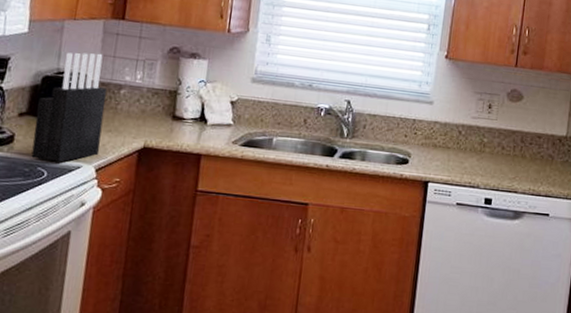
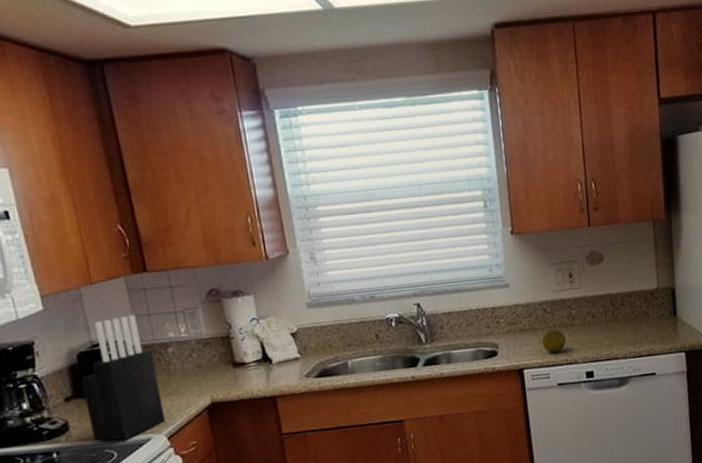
fruit: none [450,151,474,174] -> present [541,329,567,353]

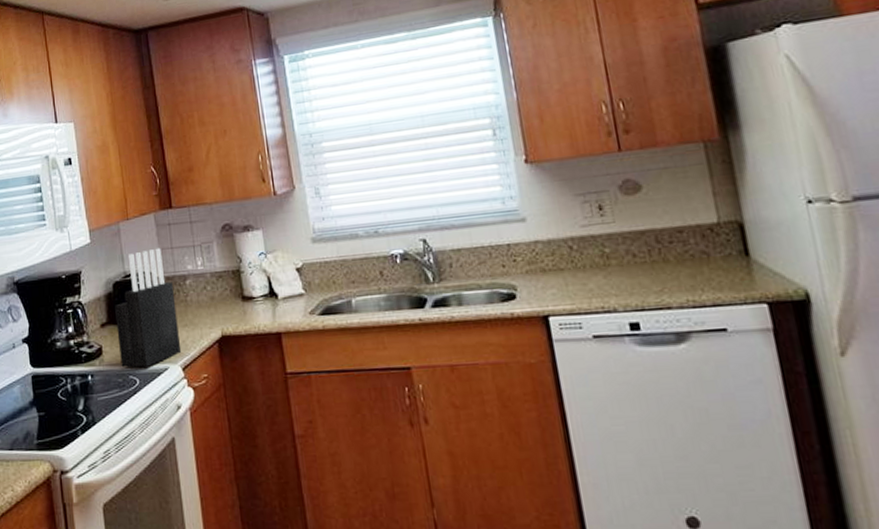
fruit: present [541,329,567,353] -> none [568,270,601,298]

